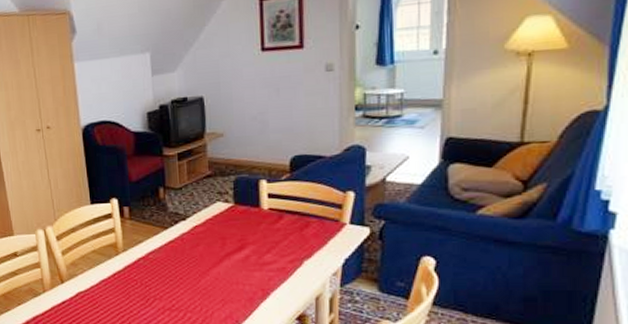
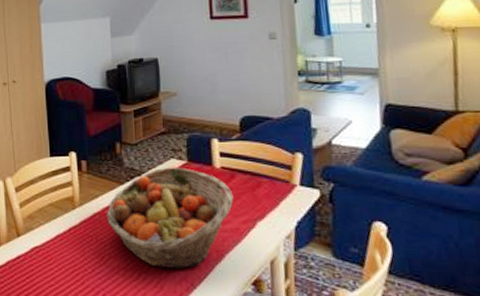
fruit basket: none [151,210,281,307] -> present [107,167,234,269]

